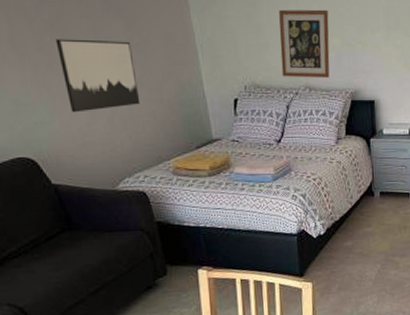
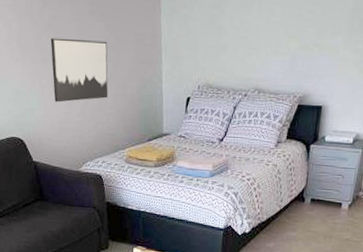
wall art: present [279,9,330,78] -> none [234,11,291,82]

